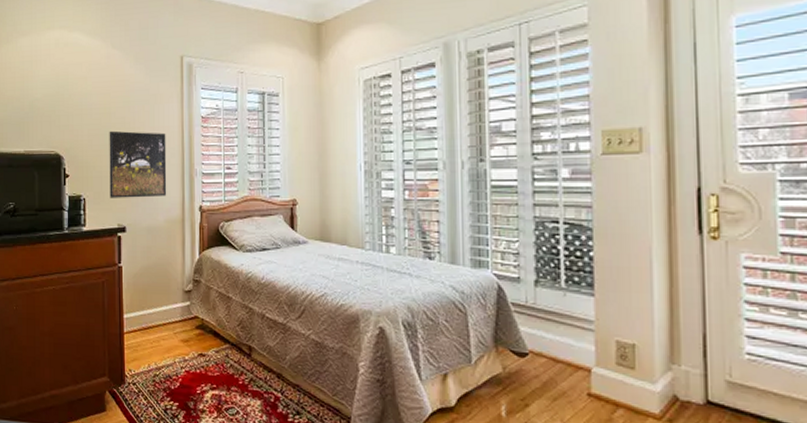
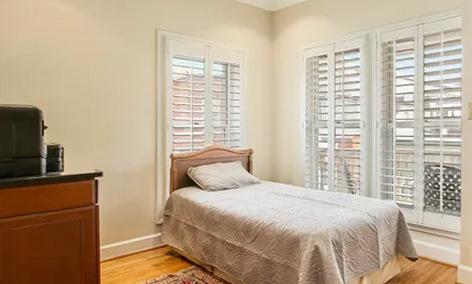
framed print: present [109,130,167,198] -> none [87,89,141,147]

